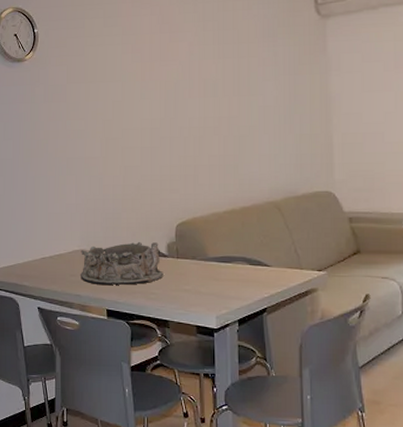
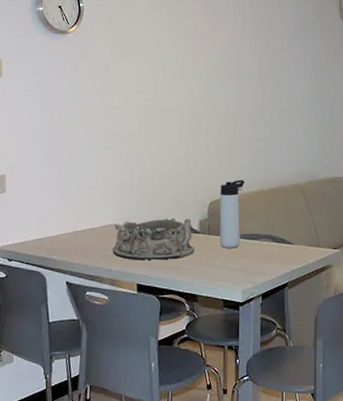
thermos bottle: none [188,199,214,272] -> present [219,180,245,248]

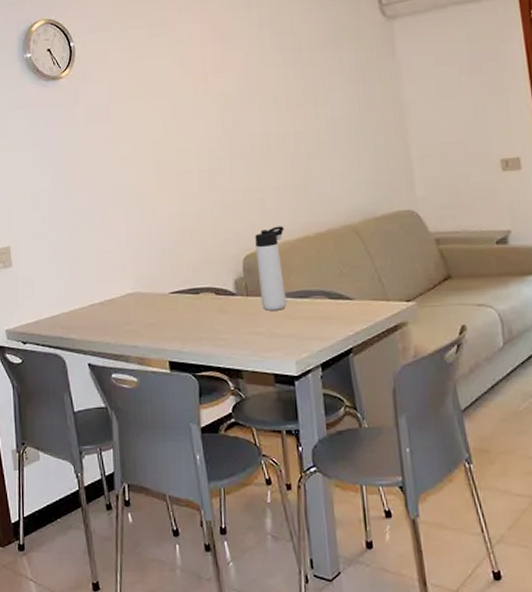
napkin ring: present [113,217,195,260] -> none [135,278,233,332]

